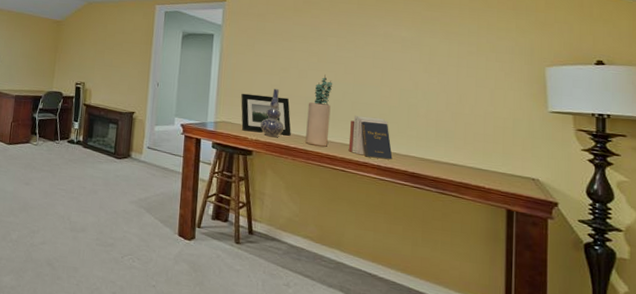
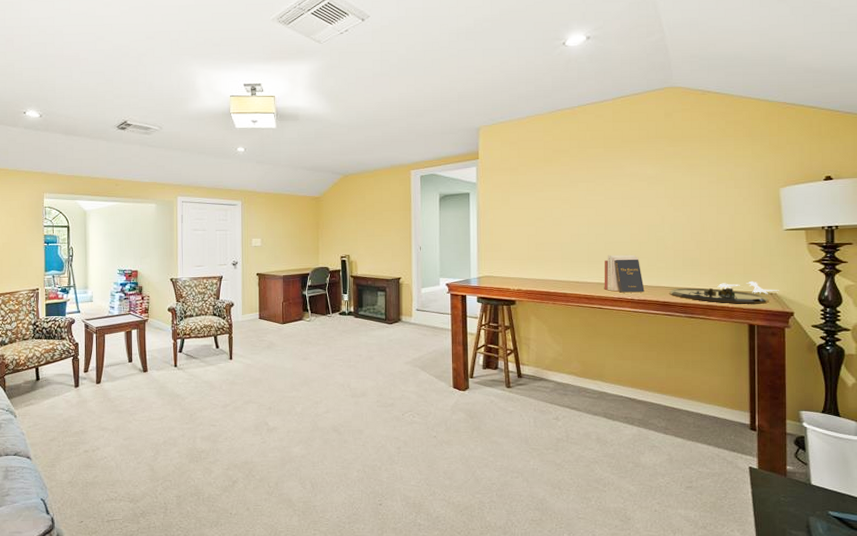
picture frame: present [241,93,291,136] -> none [501,246,550,283]
vase: present [260,89,285,138] -> none [520,239,544,285]
vase: present [305,74,333,147] -> none [564,219,586,288]
decorative tray: none [420,159,542,189] -> present [669,280,779,304]

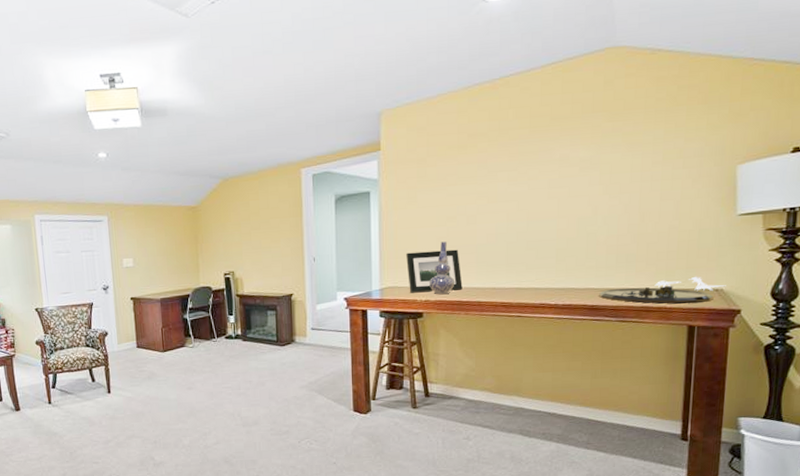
picture frame: none [501,246,550,283] -> present [406,249,463,293]
vase: none [520,239,544,285] -> present [428,241,455,295]
books: present [604,254,645,293] -> none [524,253,571,298]

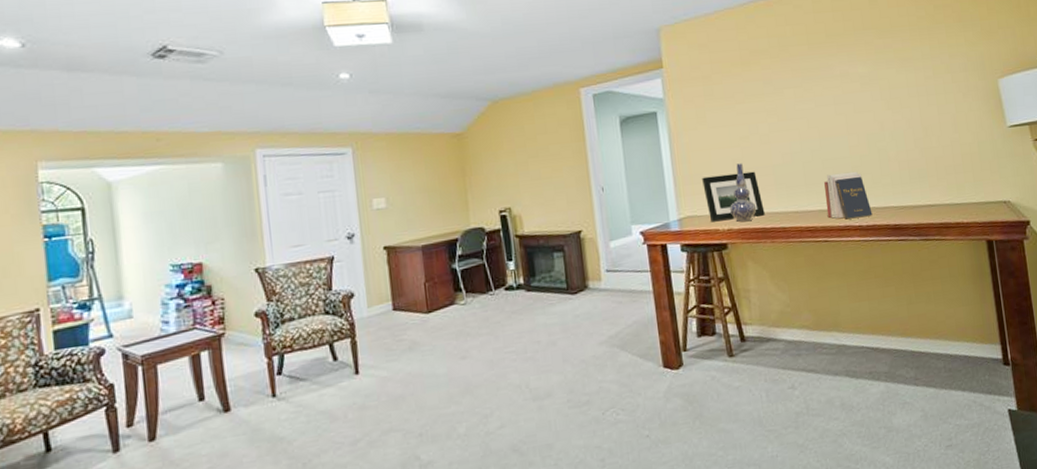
books: none [524,253,571,298] -> present [824,171,873,220]
decorative tray: present [599,276,726,304] -> none [899,189,1012,219]

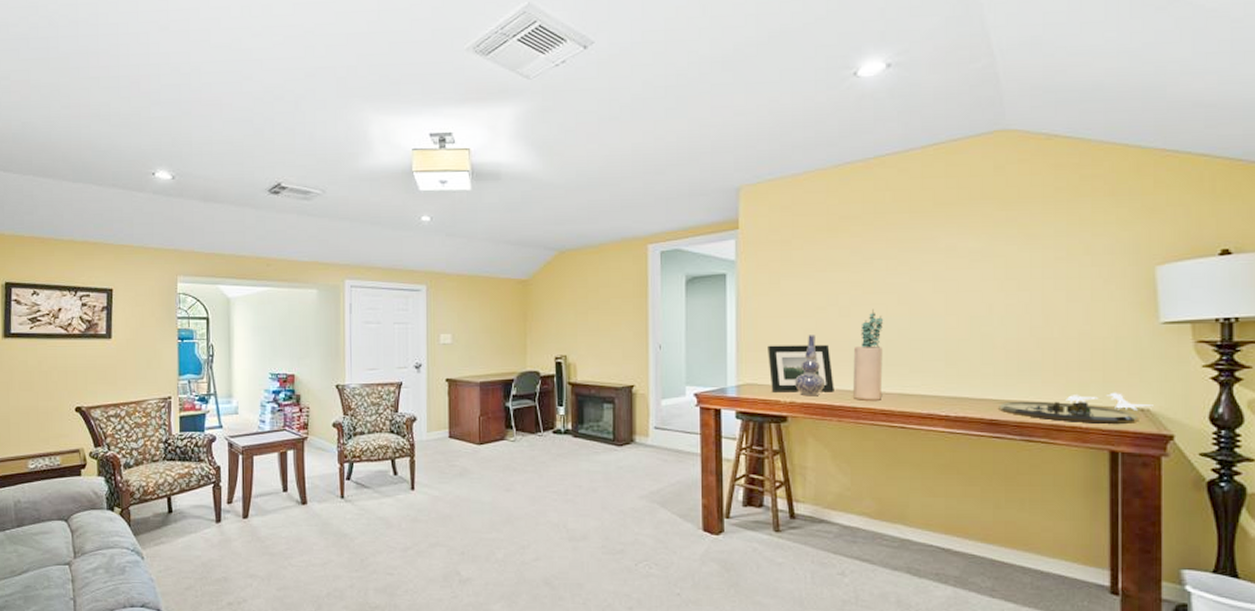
vase: none [776,134,805,221] -> present [853,308,884,400]
books: present [824,171,873,220] -> none [908,356,964,407]
decorative tray: none [899,189,1012,219] -> present [999,392,1153,424]

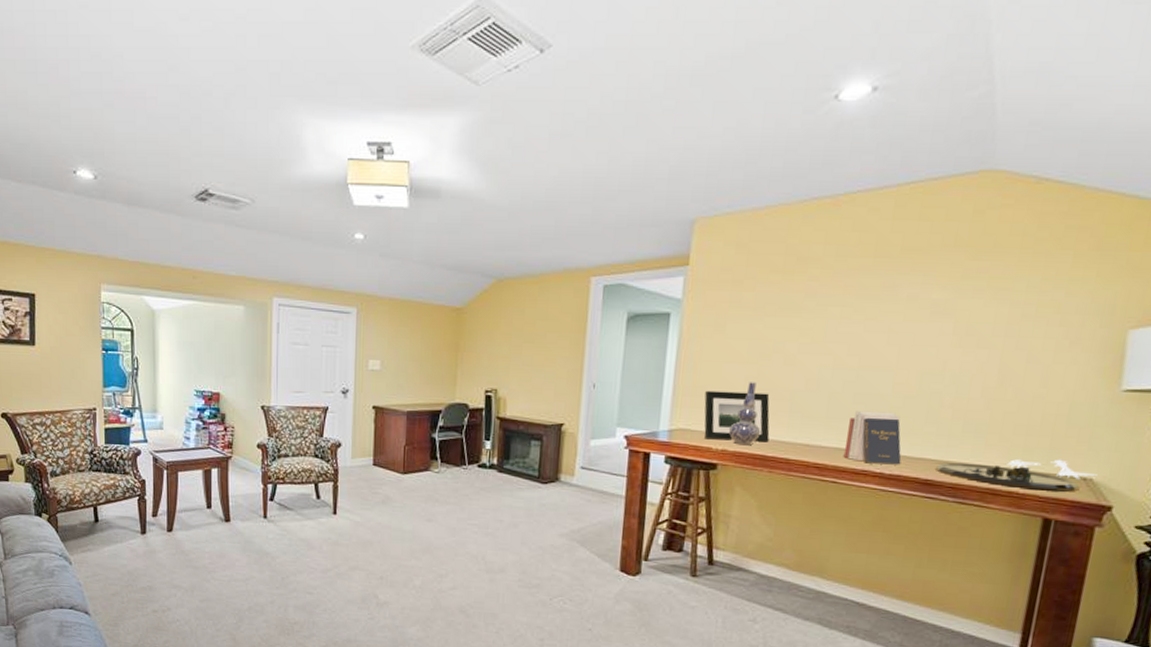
vase: present [853,308,884,400] -> none [788,358,830,453]
books: none [908,356,964,407] -> present [843,410,902,465]

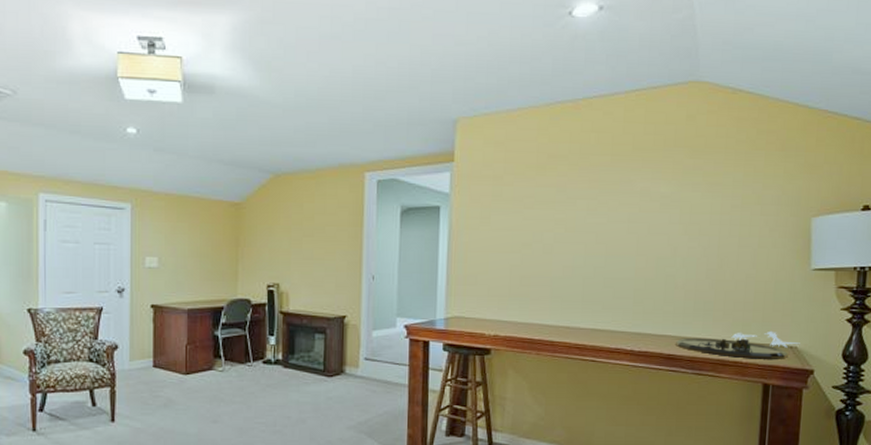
picture frame: present [704,390,770,442] -> none [475,279,535,326]
vase: present [728,382,761,446] -> none [498,270,527,330]
books: present [843,410,902,465] -> none [599,294,647,342]

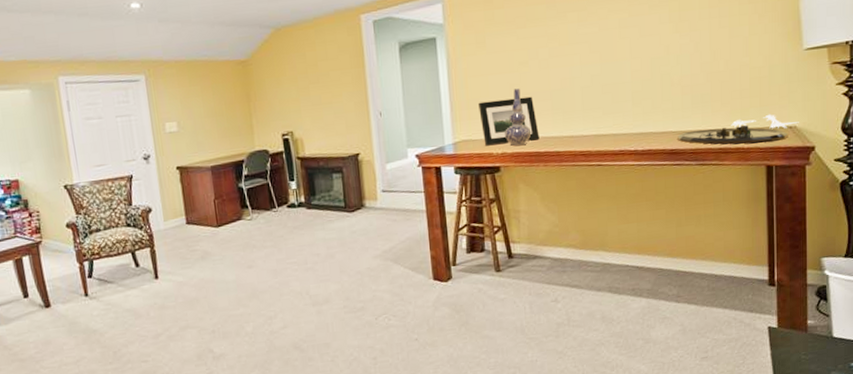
picture frame: none [475,279,535,326] -> present [478,96,540,146]
vase: none [498,270,527,330] -> present [504,88,532,147]

